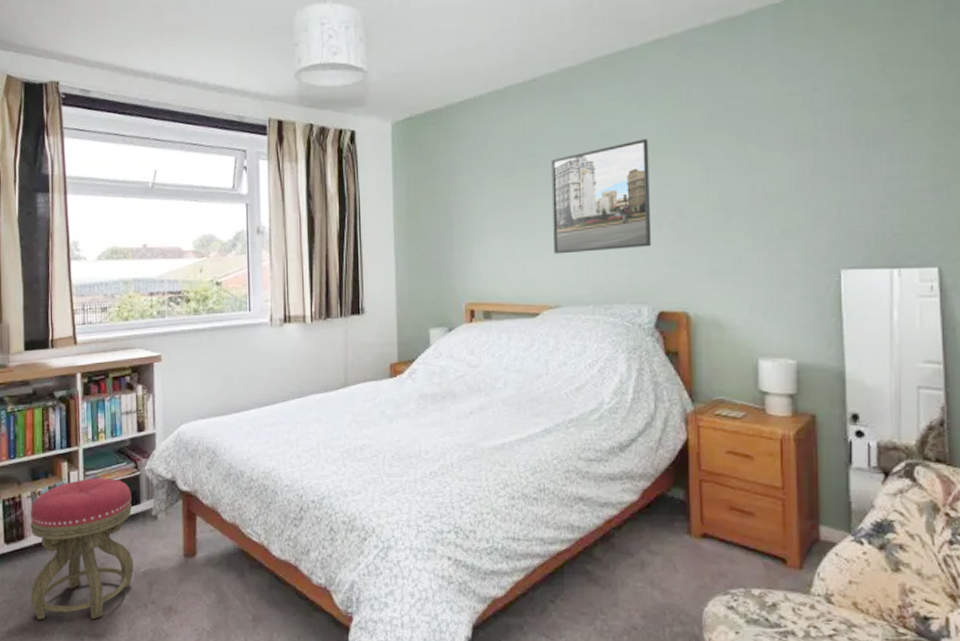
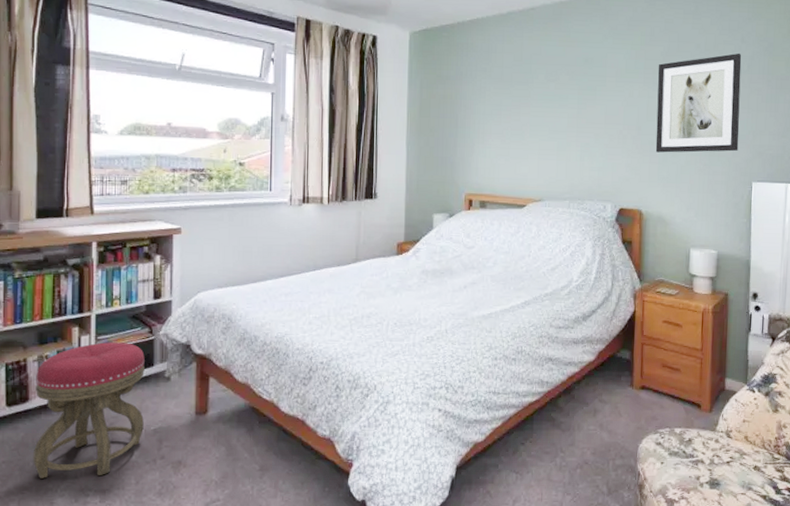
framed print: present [551,139,652,254] -> none [540,67,620,157]
wall art: none [699,105,818,240] -> present [655,53,742,153]

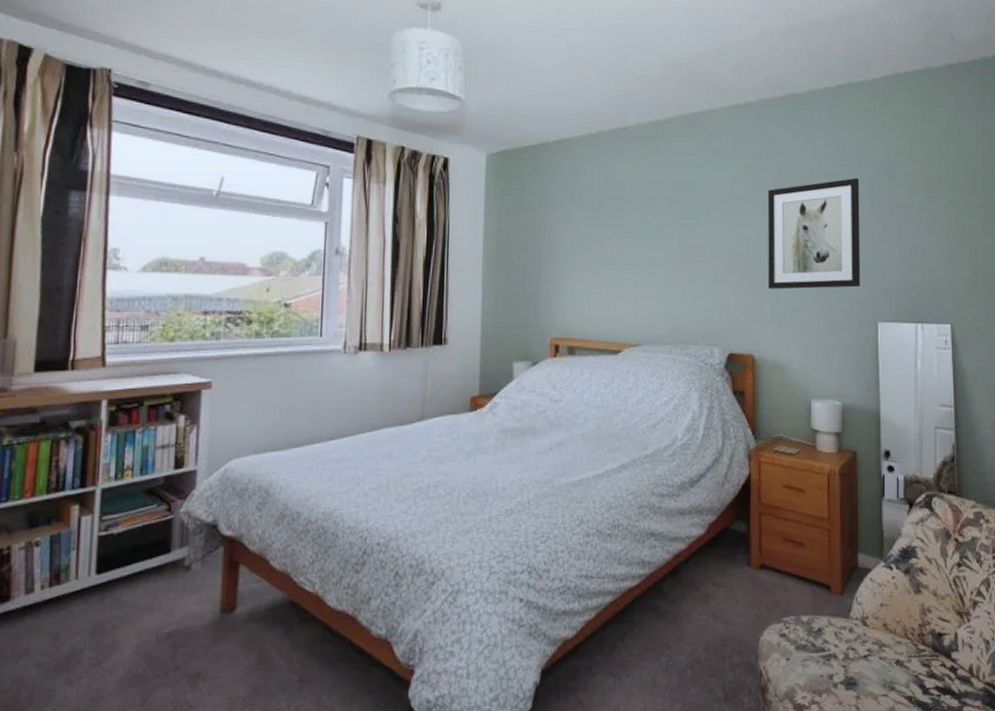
stool: present [33,342,145,478] -> none [10,523,160,700]

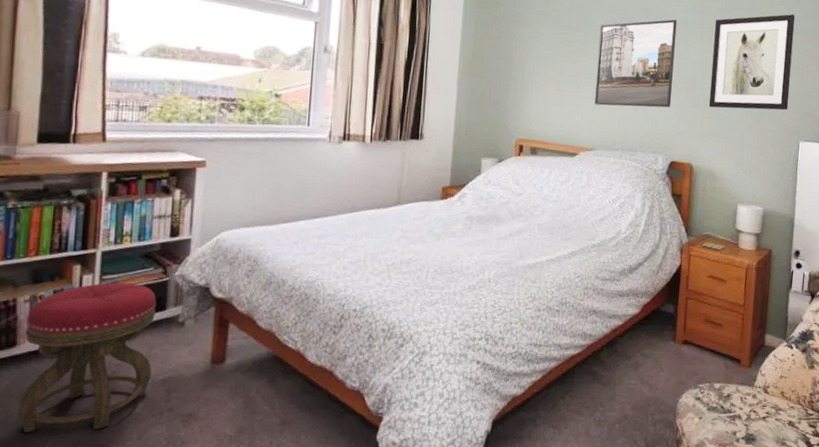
stool: none [10,523,160,700] -> present [17,282,157,433]
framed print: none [636,193,725,295] -> present [594,19,678,108]

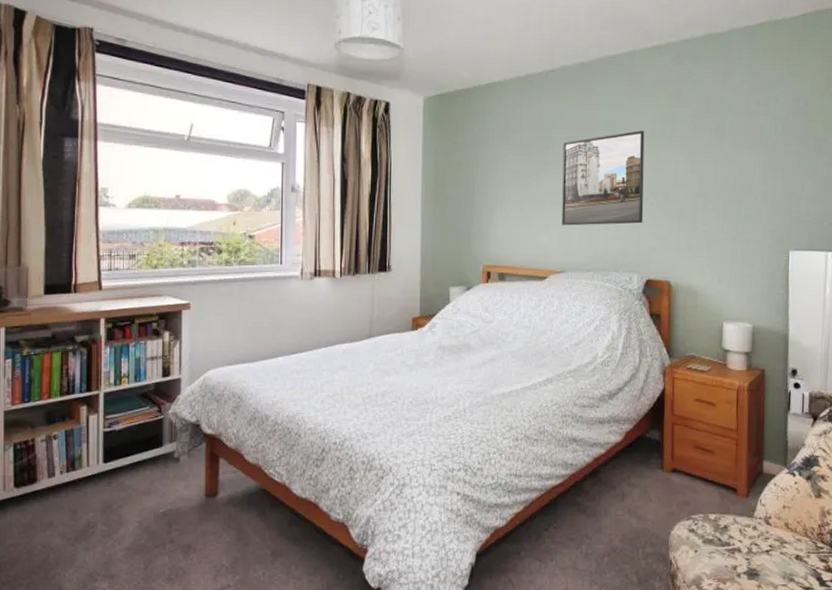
stool: present [17,282,157,433] -> none [41,421,154,562]
wall art: present [708,14,796,111] -> none [684,113,776,220]

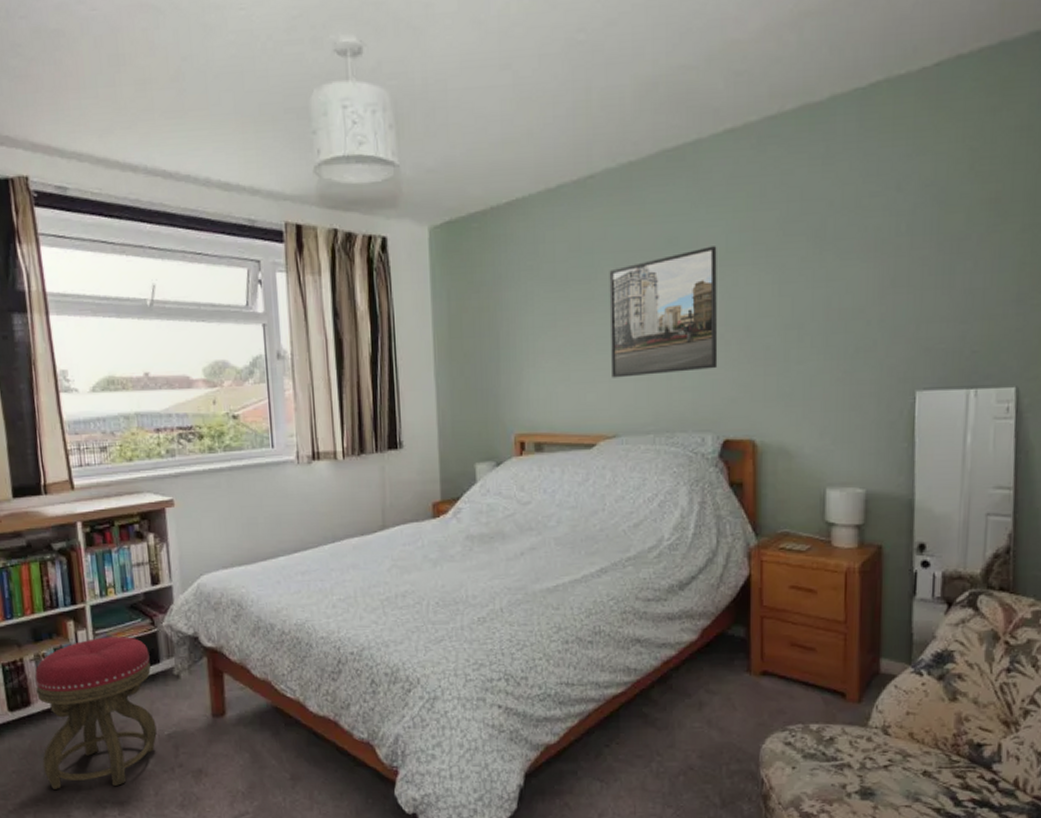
stool: none [41,421,154,562] -> present [34,637,157,789]

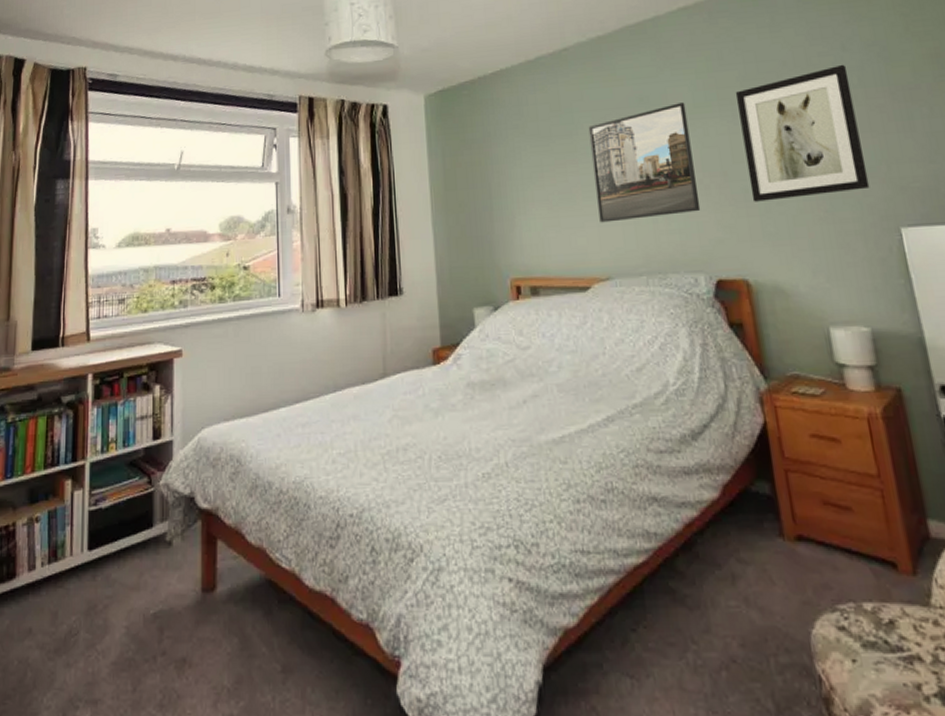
stool: present [34,637,157,789] -> none [17,497,143,683]
wall art: none [772,207,898,360] -> present [735,64,870,202]

